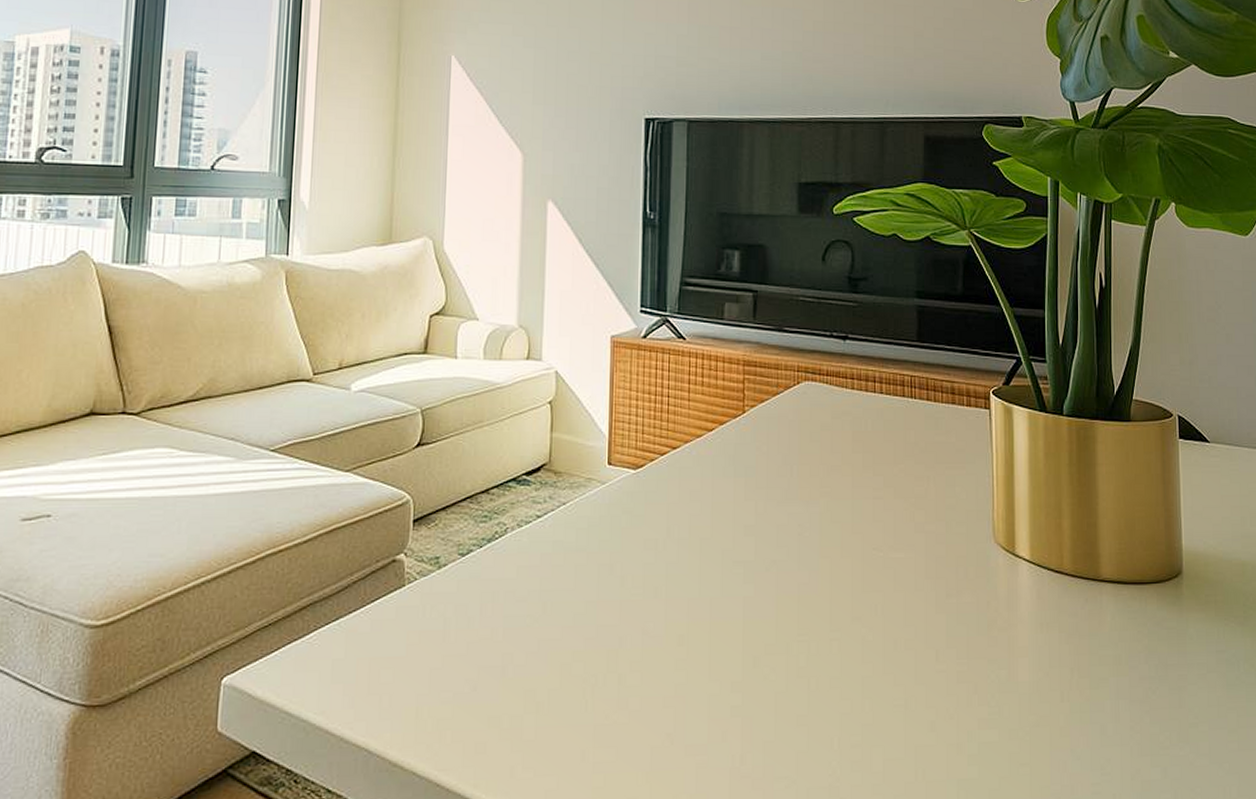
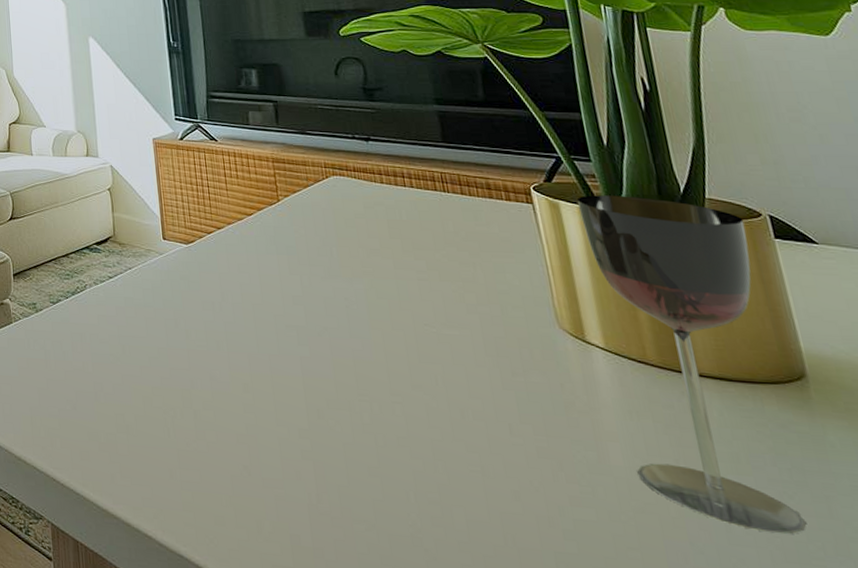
wineglass: none [1028,398,1162,730] -> present [576,195,807,535]

